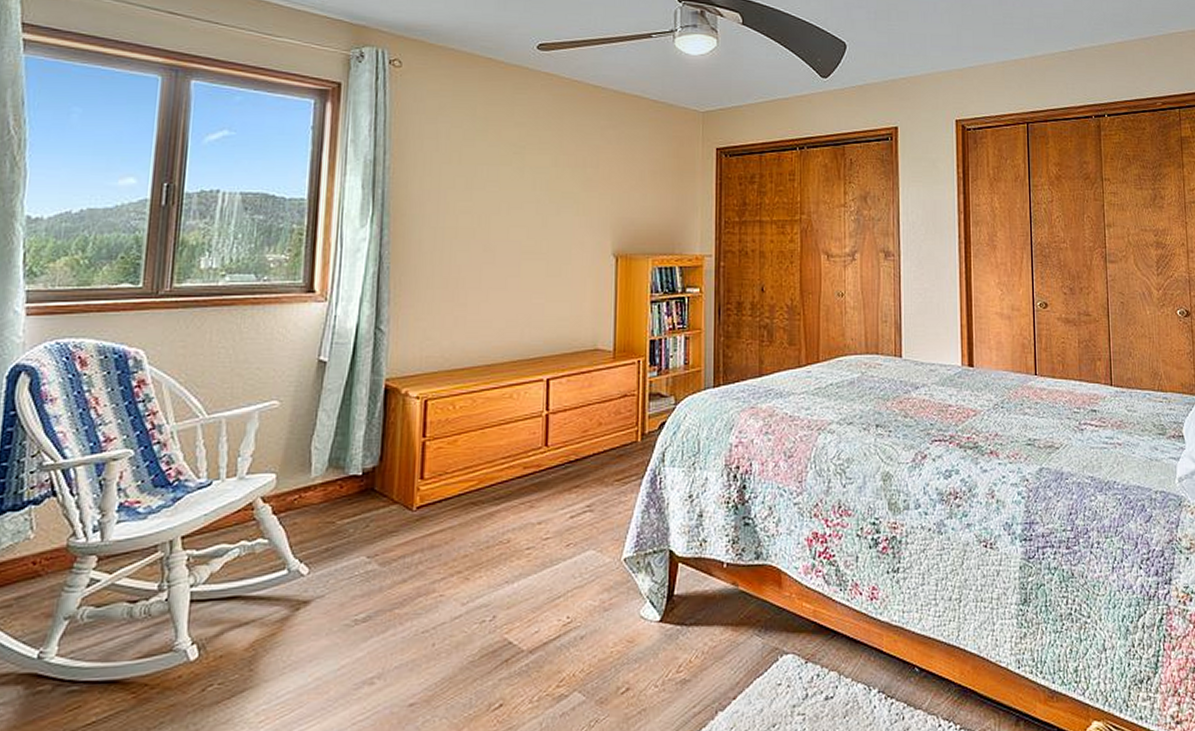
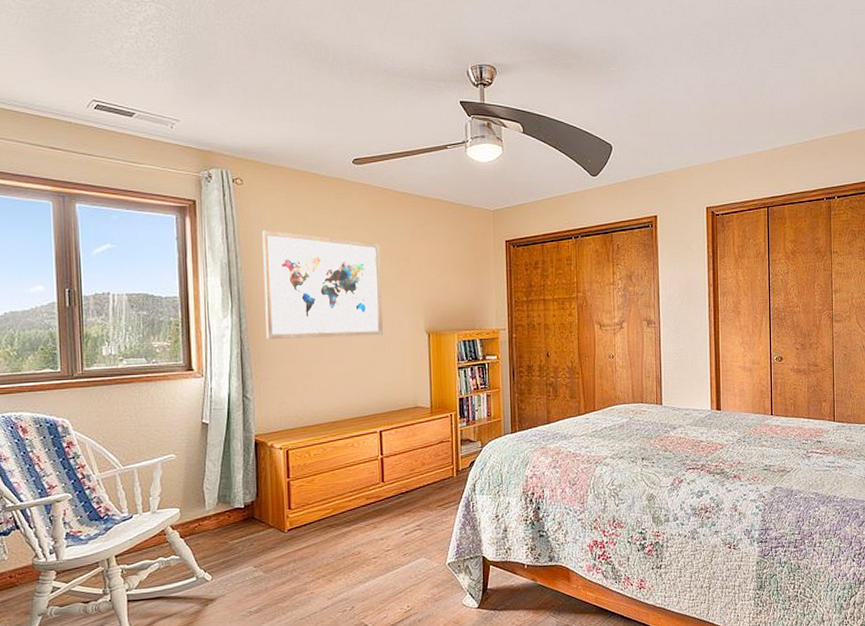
wall art: none [412,123,563,258] -> present [262,230,384,339]

